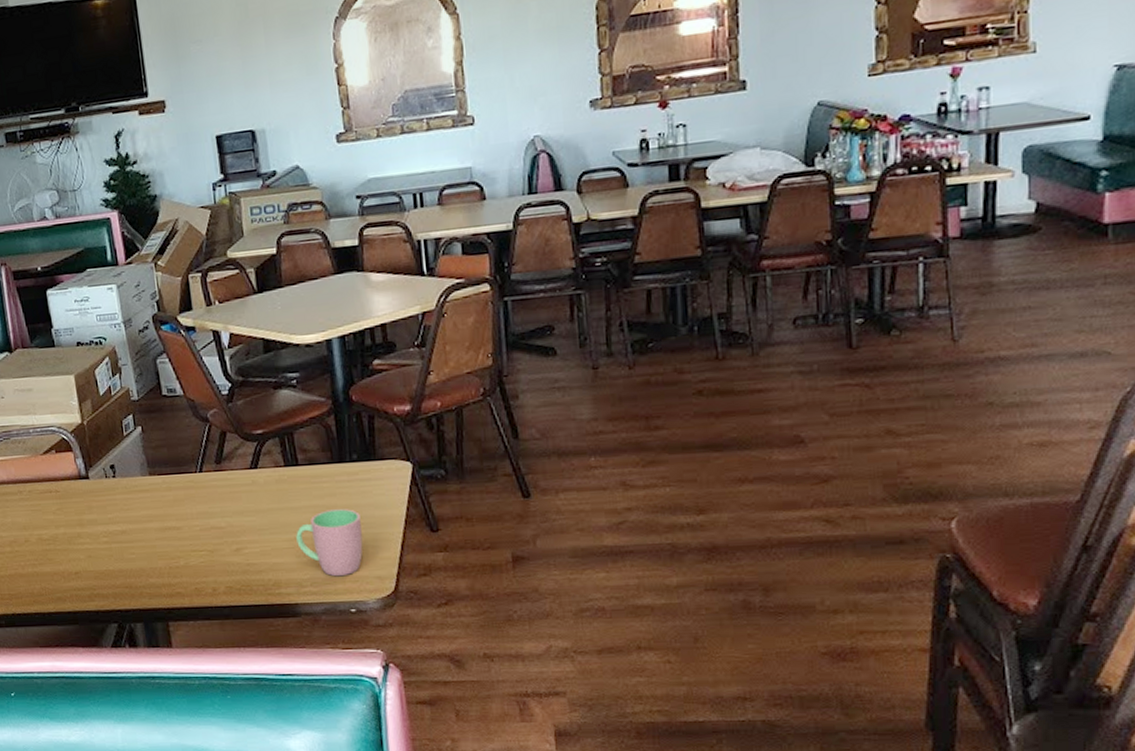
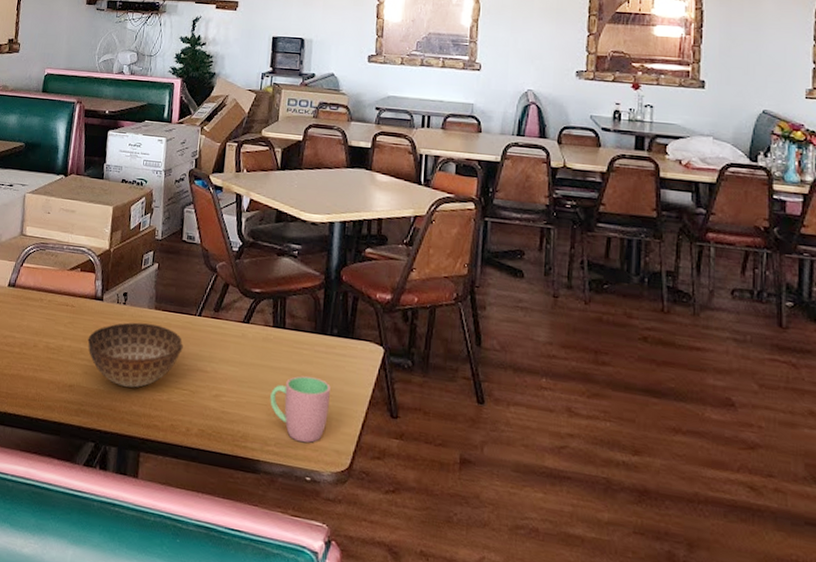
bowl: none [82,491,190,562] -> present [87,322,183,388]

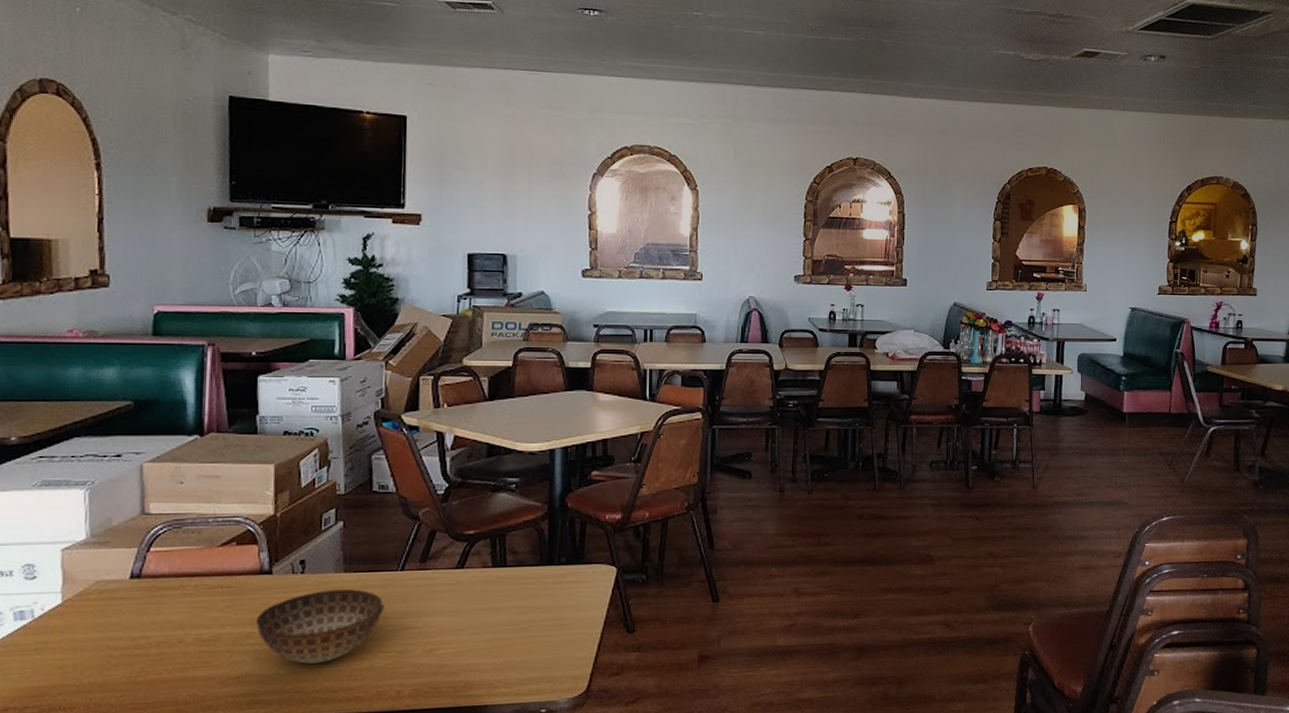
cup: present [270,376,330,443] -> none [494,610,562,677]

